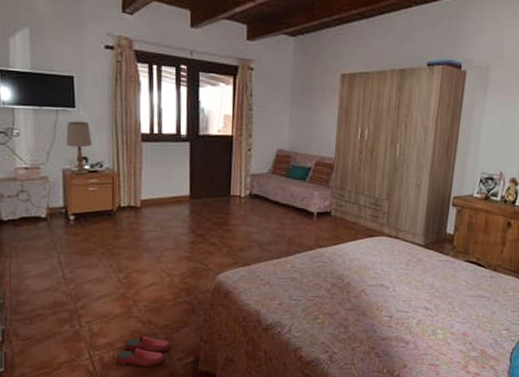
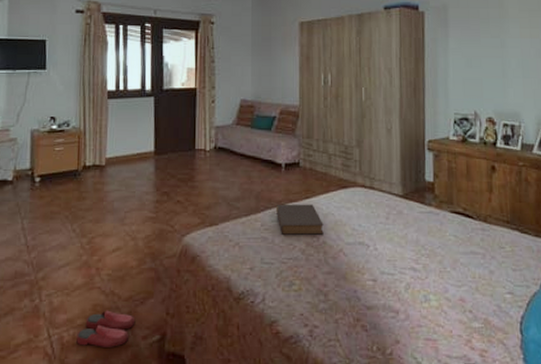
table lamp: present [66,121,93,175] -> none [36,82,61,135]
book: none [305,248,349,277] -> present [275,204,324,235]

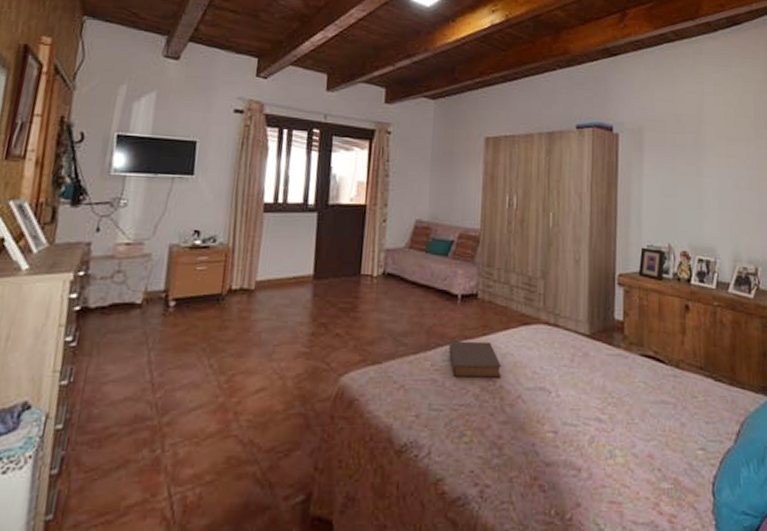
slippers: present [76,310,136,347] -> none [203,464,277,510]
picture frame: none [446,115,472,145] -> present [638,247,666,281]

